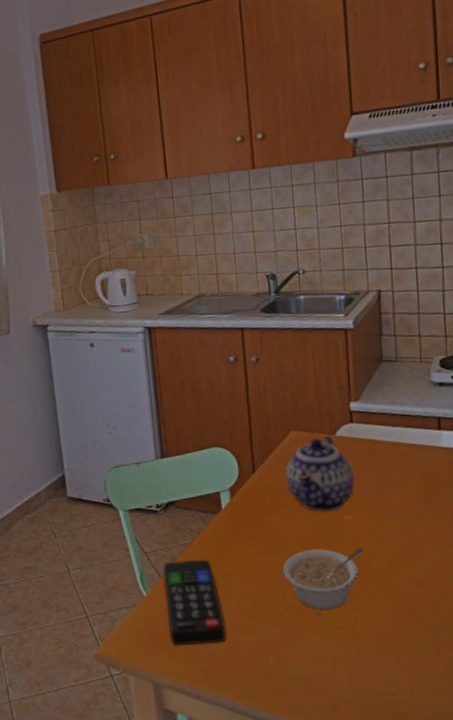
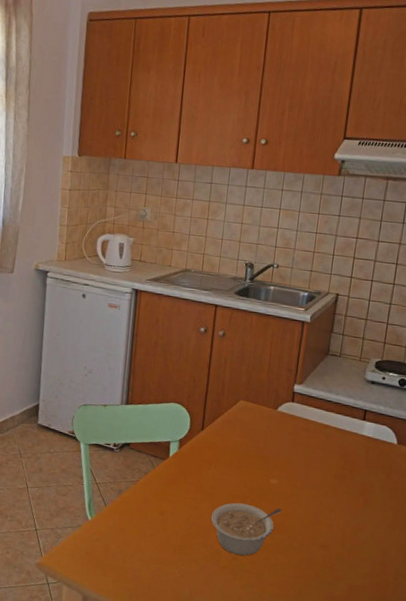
remote control: present [162,559,227,645] -> none [104,494,154,570]
teapot: present [285,436,355,512] -> none [228,409,287,475]

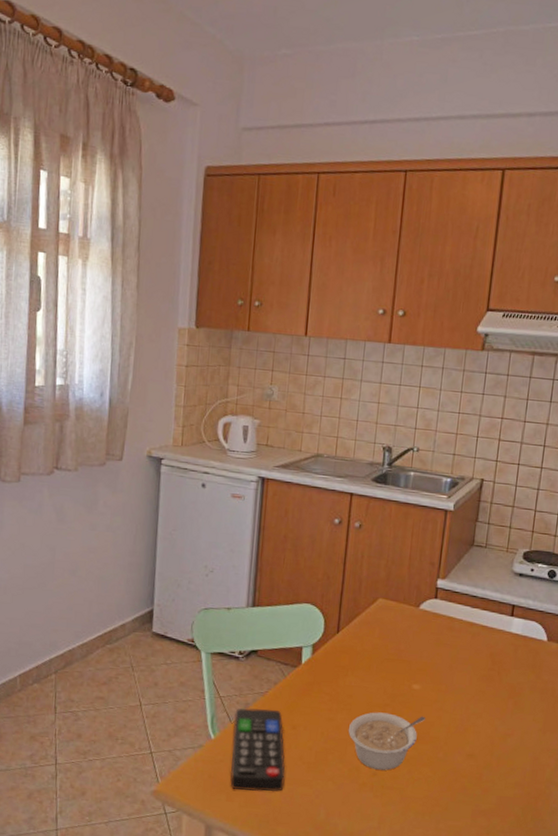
remote control: none [104,494,154,570] -> present [230,708,285,792]

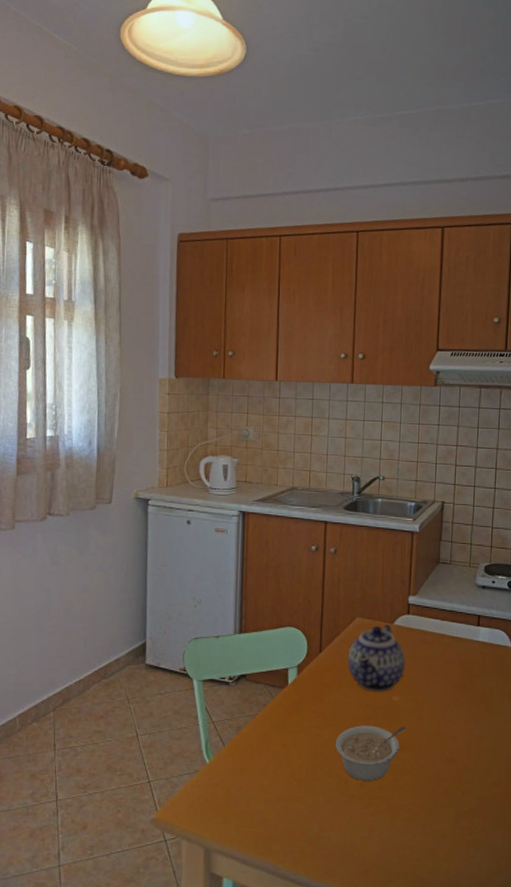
remote control: present [230,708,285,792] -> none [225,730,278,811]
teapot: none [366,608,431,680] -> present [347,624,406,693]

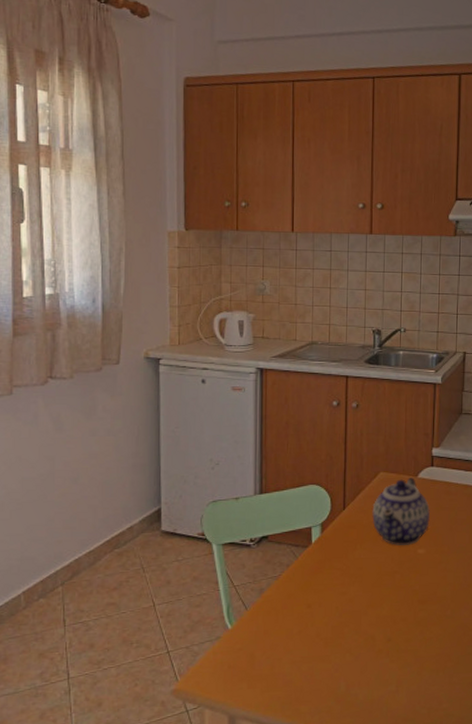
legume: present [335,725,406,781] -> none [361,578,432,636]

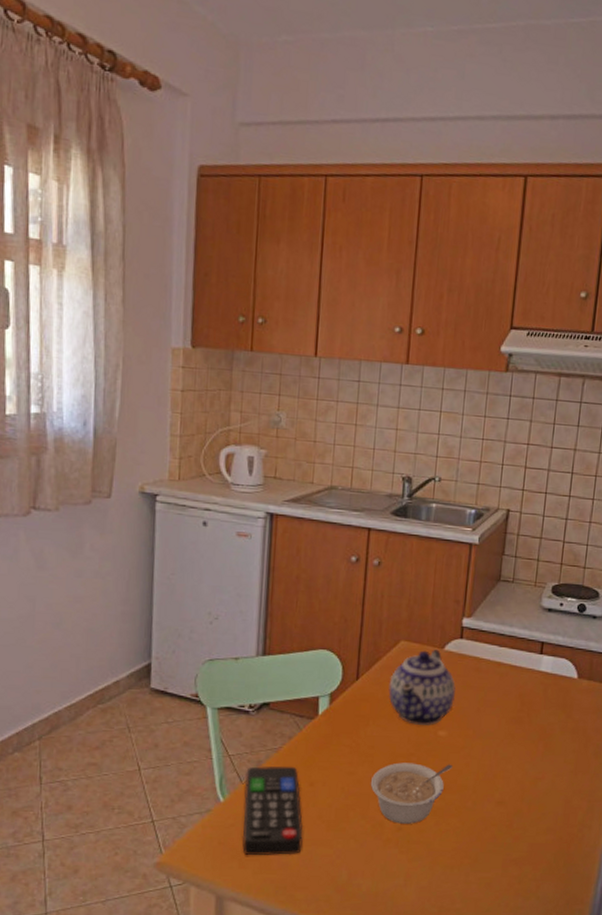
remote control: none [249,591,304,676] -> present [242,766,303,855]
legume: none [361,578,432,636] -> present [370,762,452,824]

